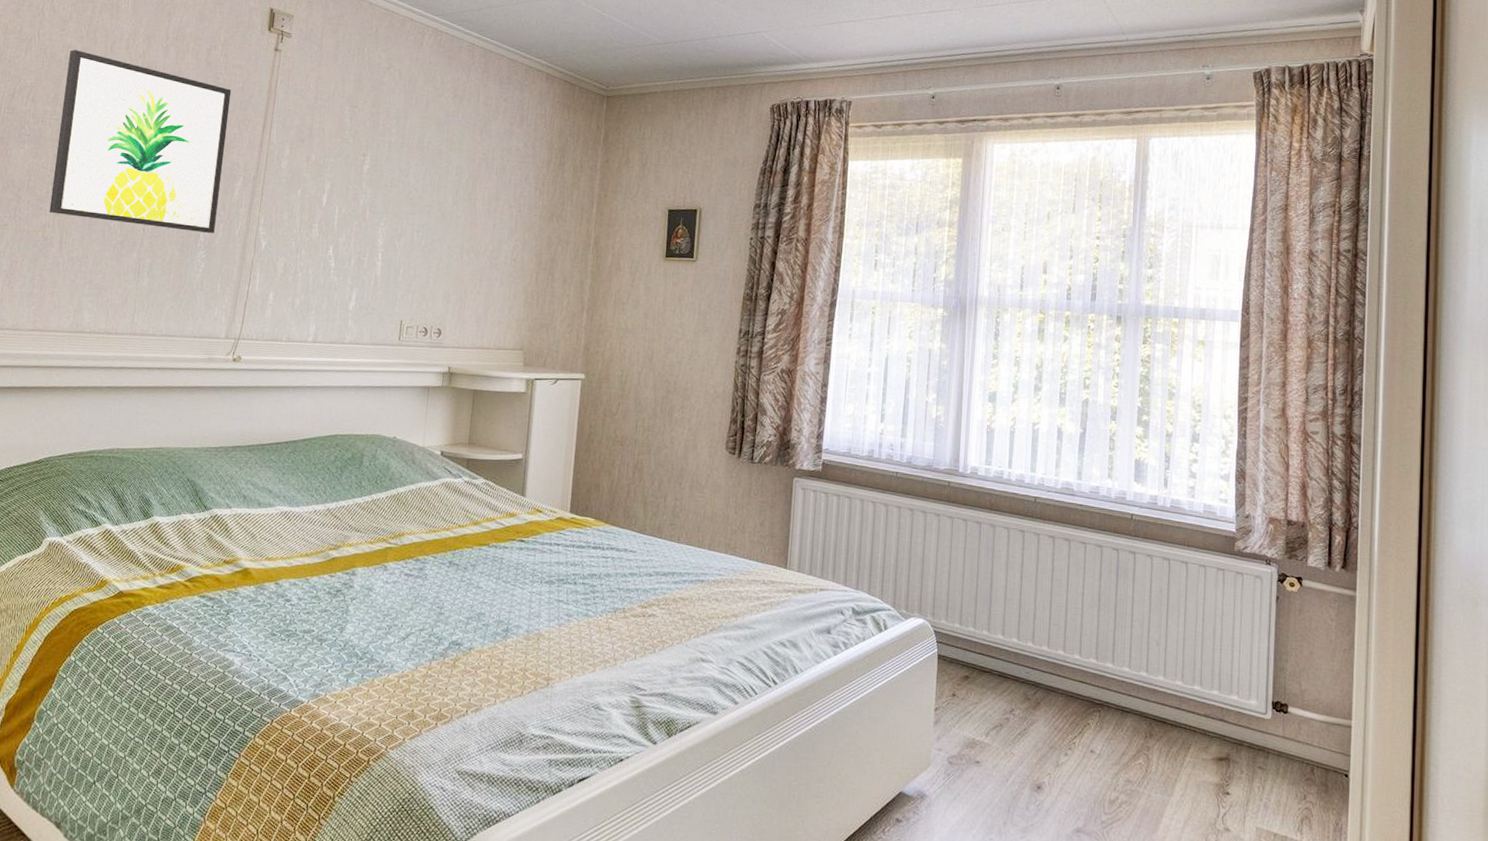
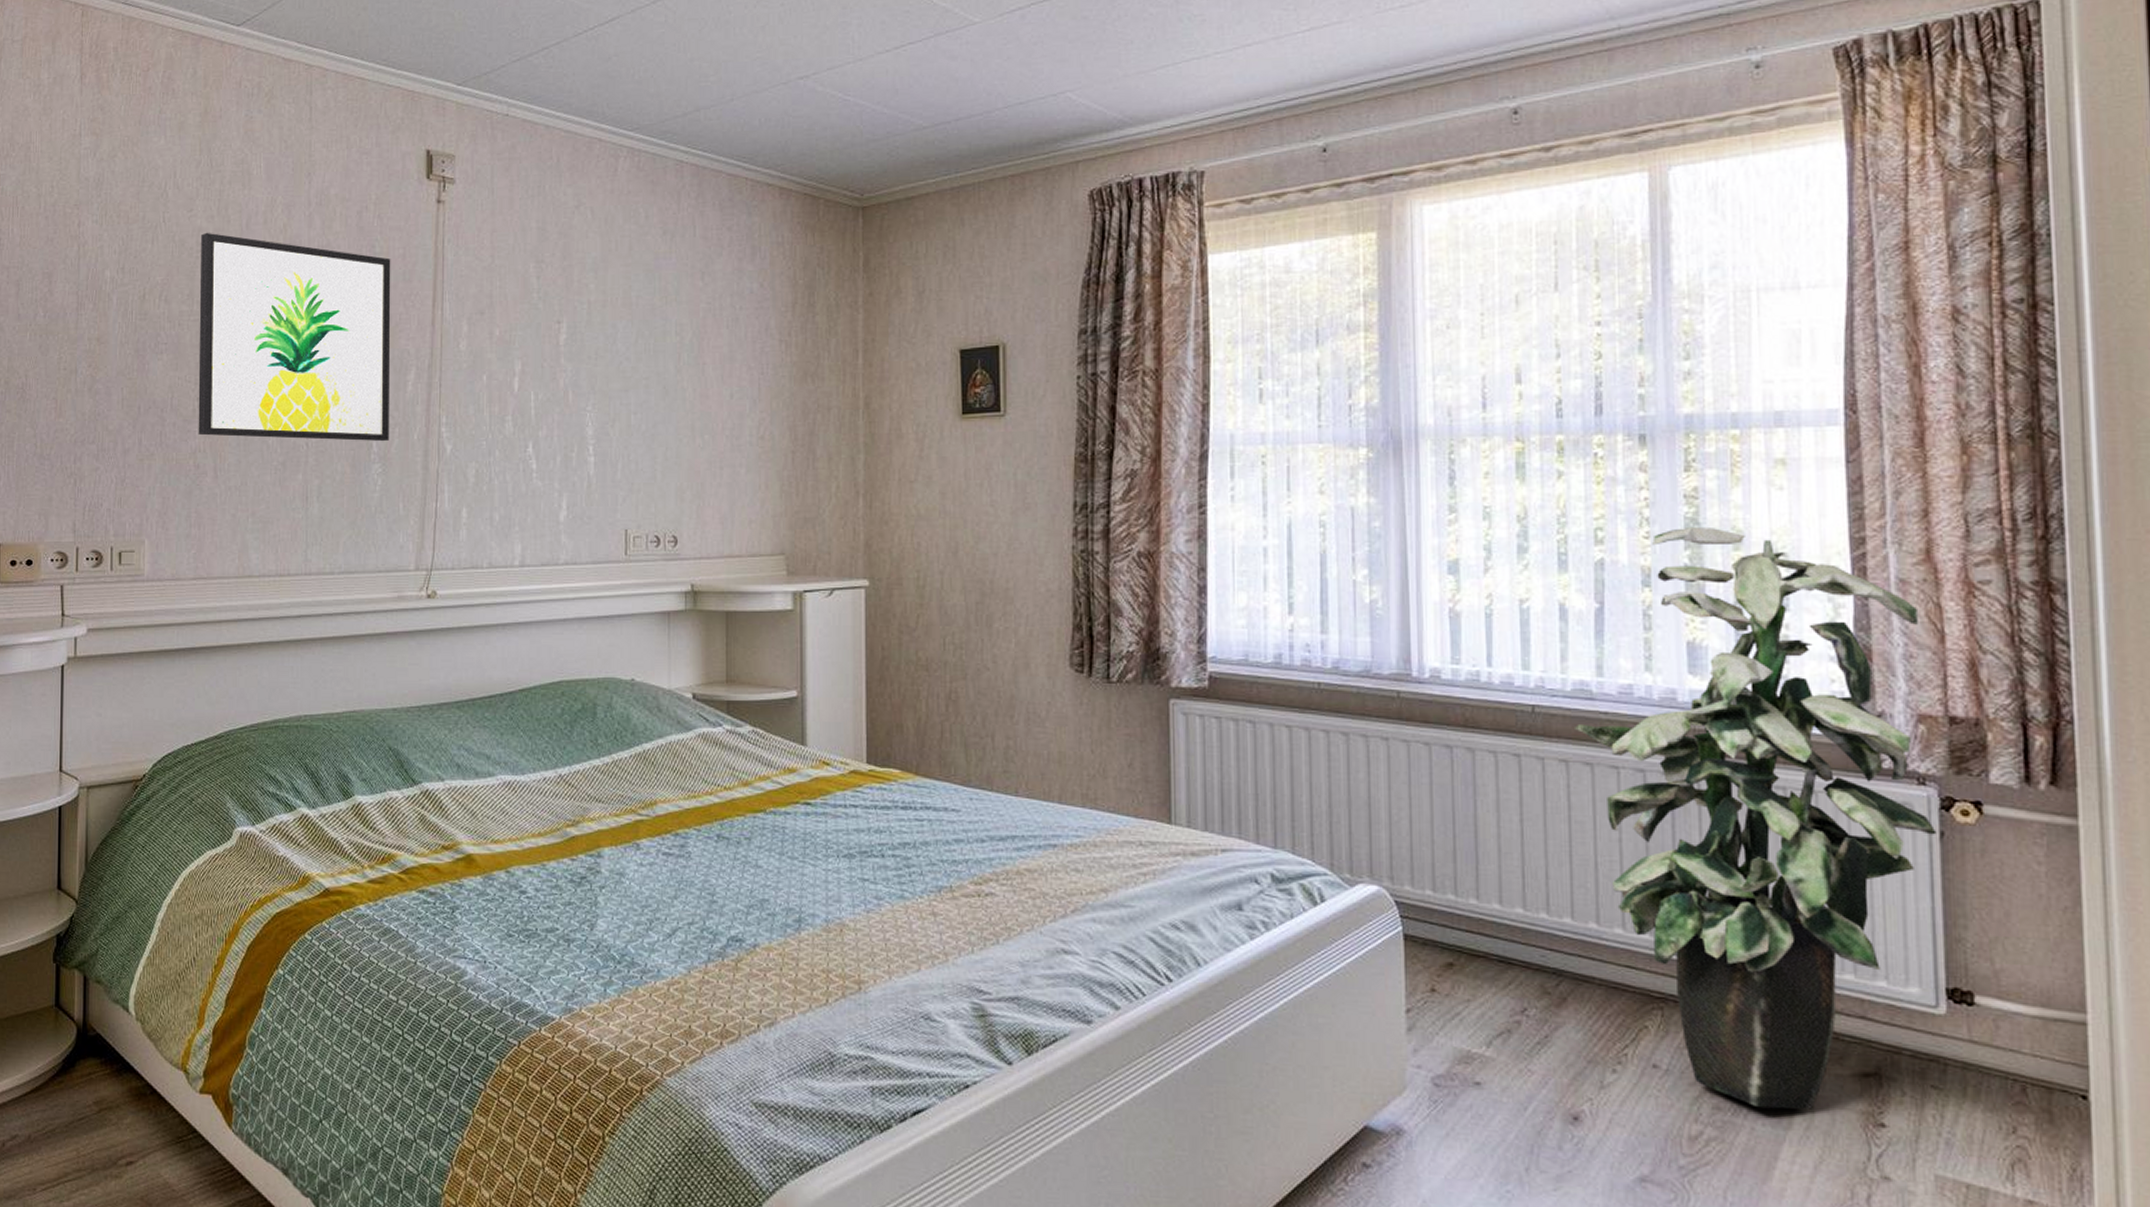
indoor plant: none [1061,382,1275,782] -> present [1575,528,1937,1110]

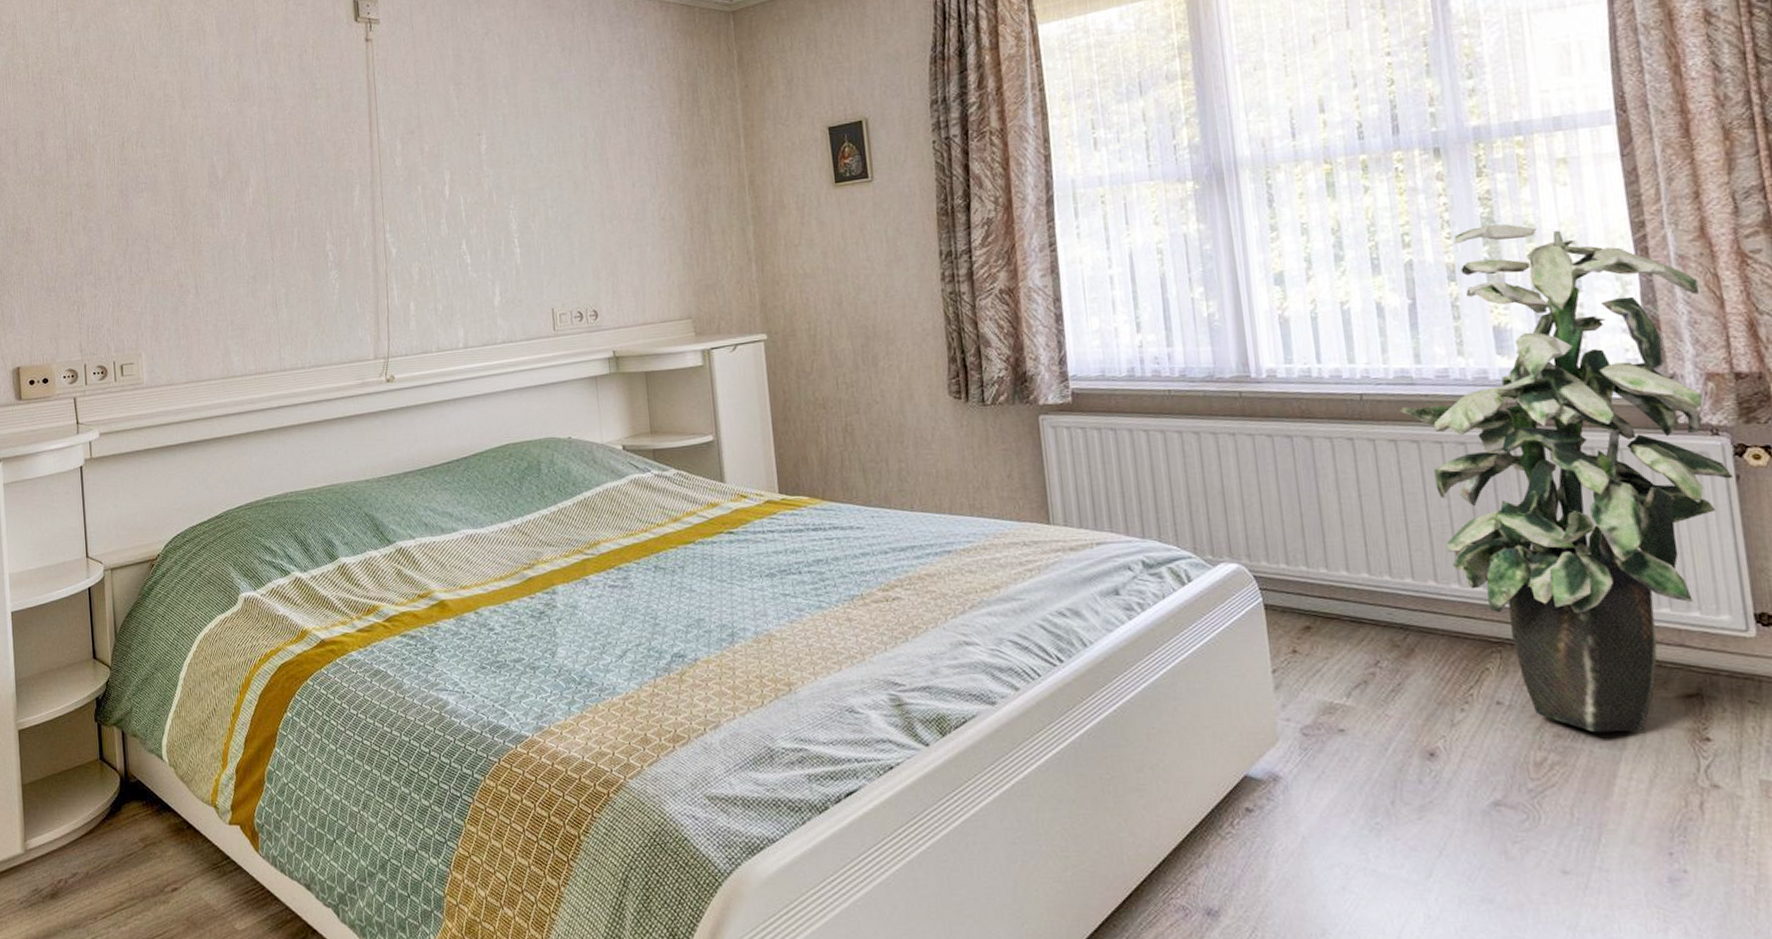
wall art: present [198,232,391,442] -> none [167,84,342,259]

